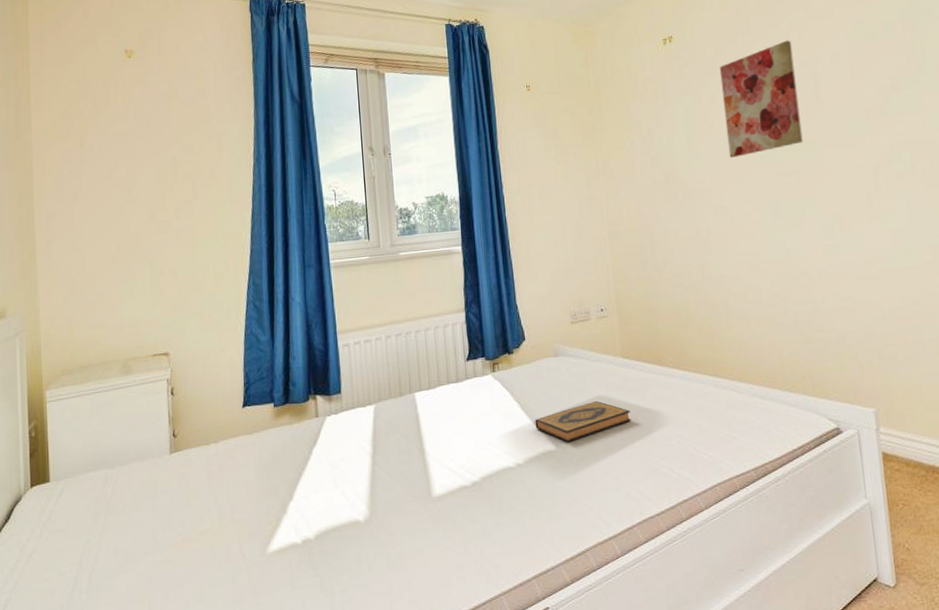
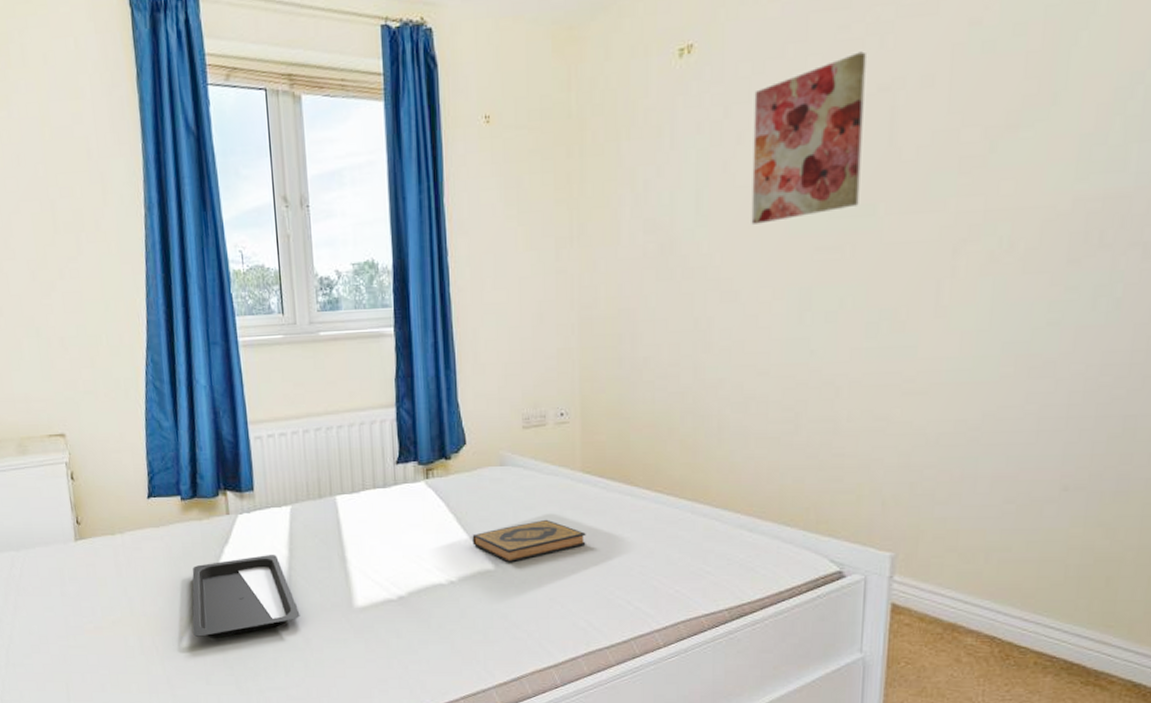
serving tray: none [280,452,383,540] -> present [192,555,300,638]

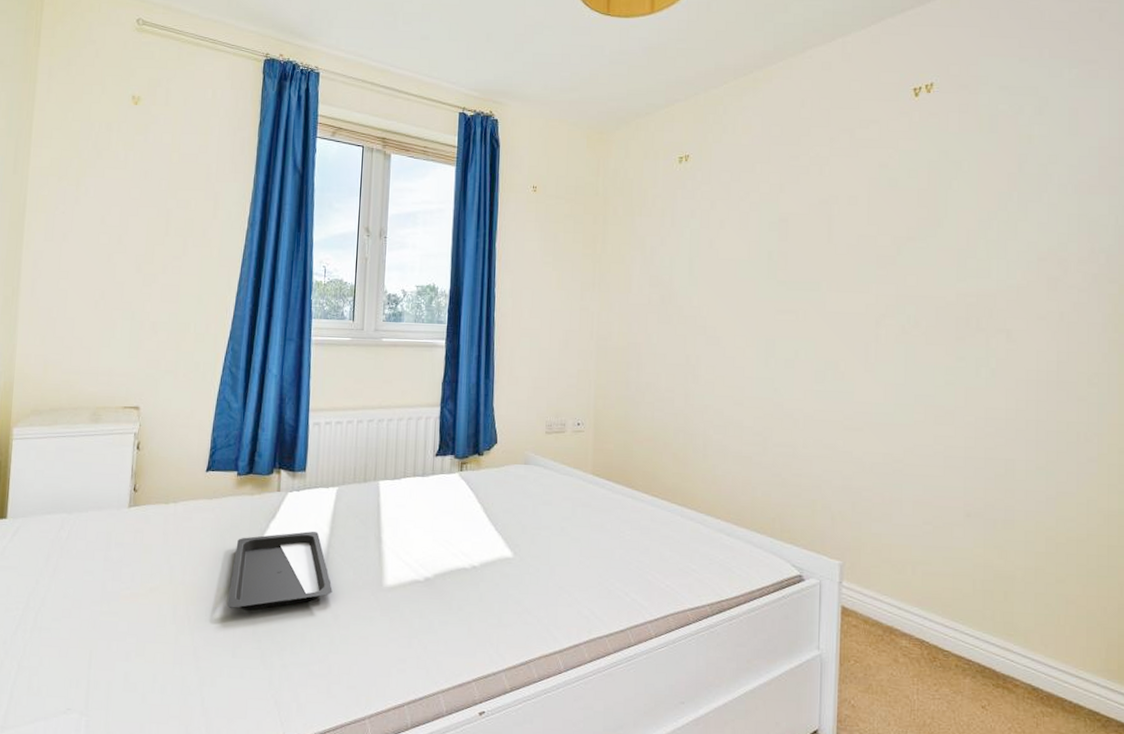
hardback book: present [472,519,586,563] -> none [495,514,593,552]
wall art: present [751,51,866,224] -> none [730,175,810,288]

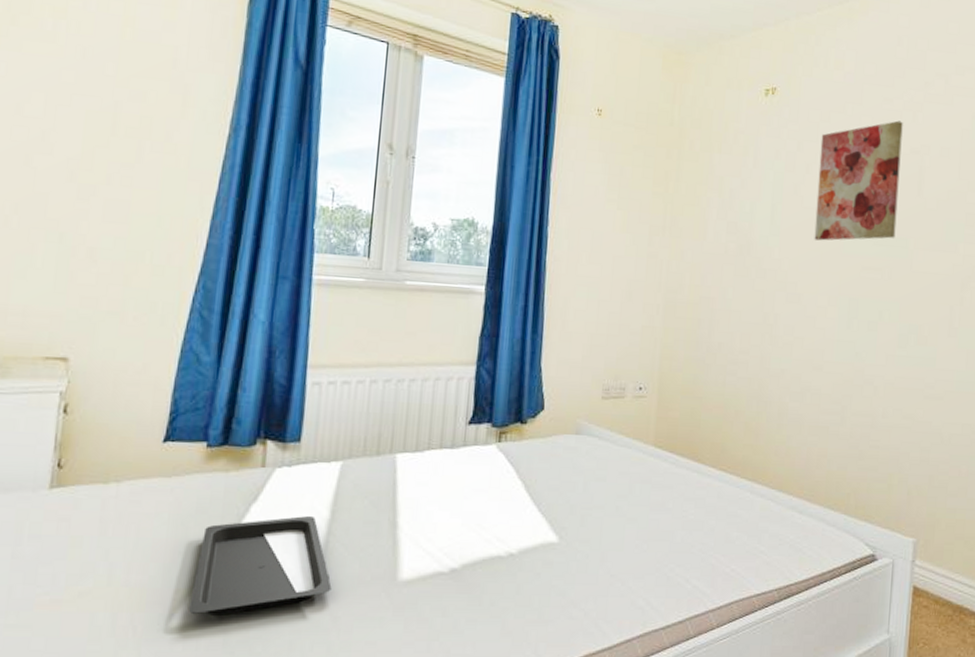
wall art: none [730,175,810,288] -> present [814,120,903,241]

